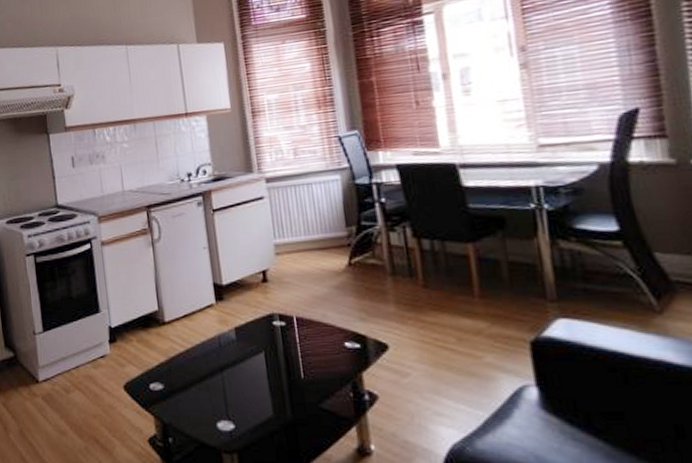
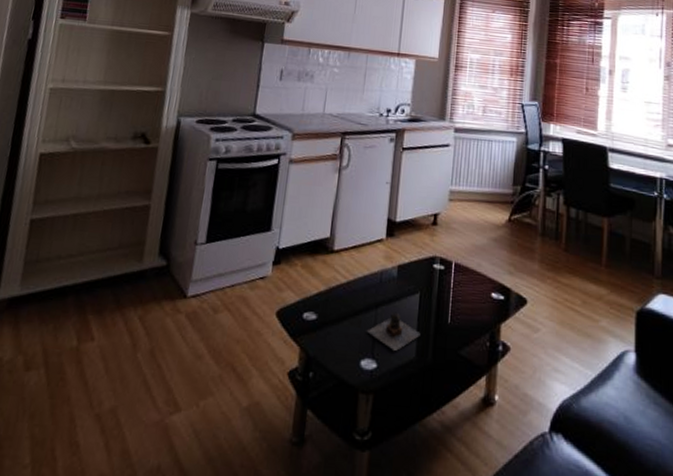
teapot: none [217,373,274,410] -> present [367,311,421,351]

